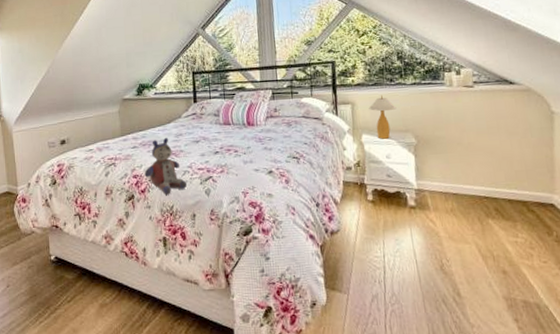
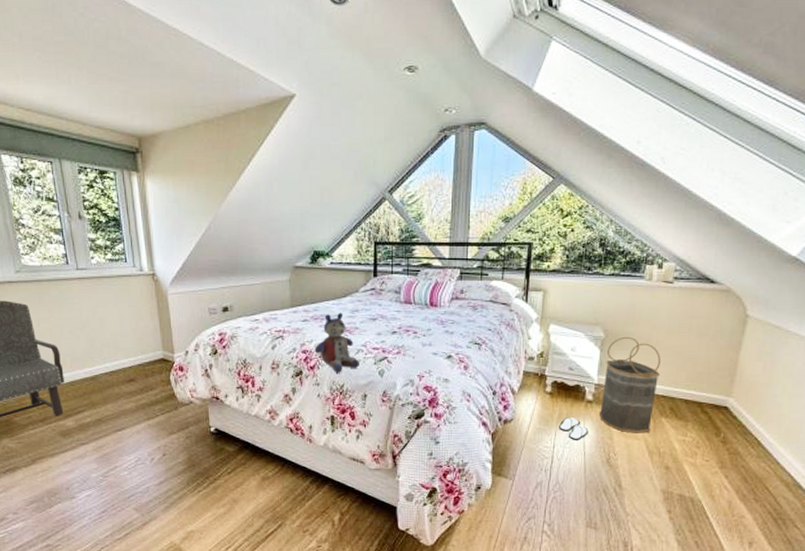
table lamp: present [368,95,397,139] -> none [561,284,590,331]
slippers: none [386,225,417,248] -> present [559,418,589,440]
basket: none [421,140,480,238] -> present [598,336,662,433]

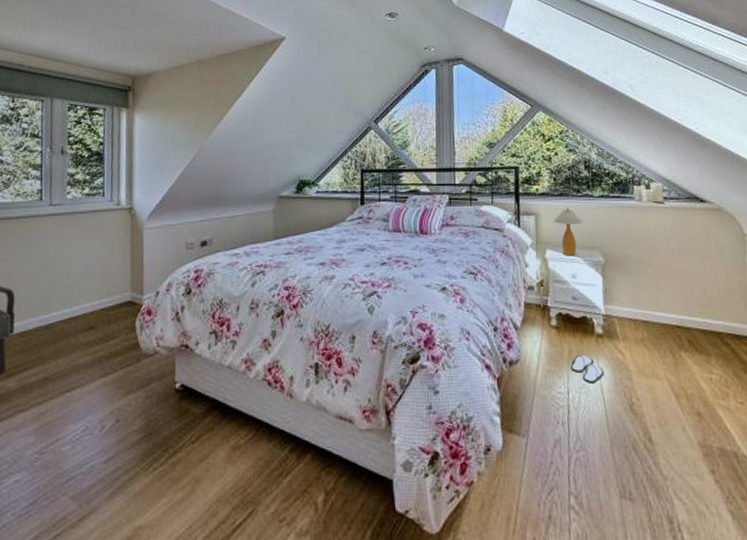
stuffed bear: present [314,312,361,373] -> none [298,243,348,312]
table lamp: none [561,284,590,331] -> present [553,206,584,256]
basket: present [598,336,662,433] -> none [610,260,673,372]

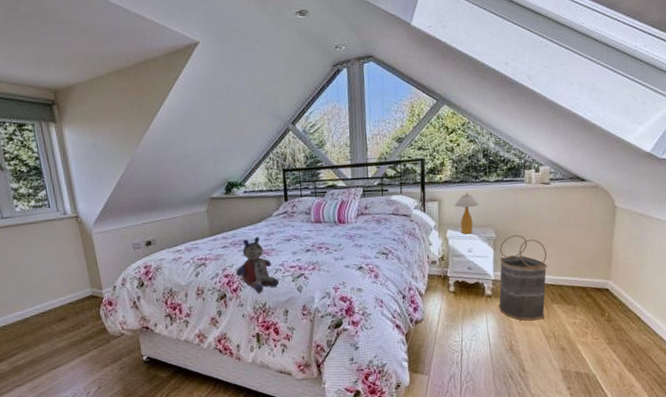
stuffed bear: none [298,243,348,312] -> present [236,236,280,293]
slippers: present [571,356,604,383] -> none [464,312,491,333]
basket: none [610,260,673,372] -> present [498,234,548,321]

